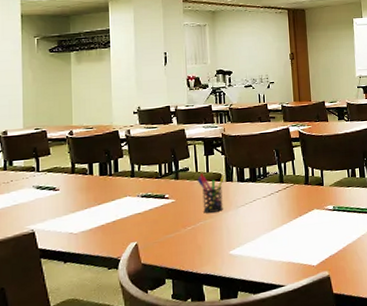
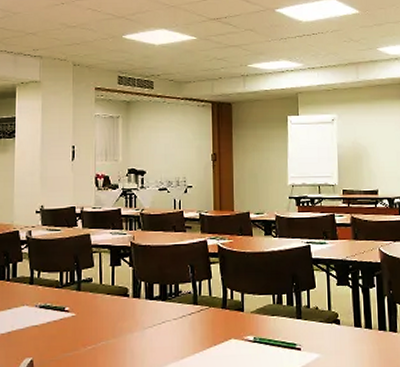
pen holder: present [197,173,225,213] -> none [101,285,132,332]

